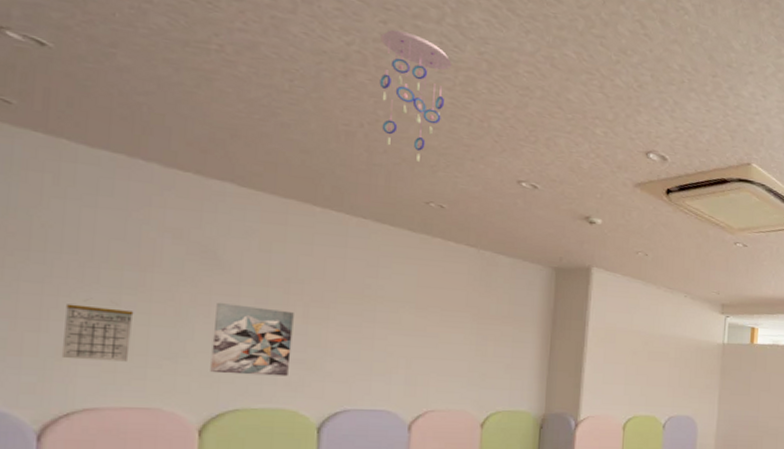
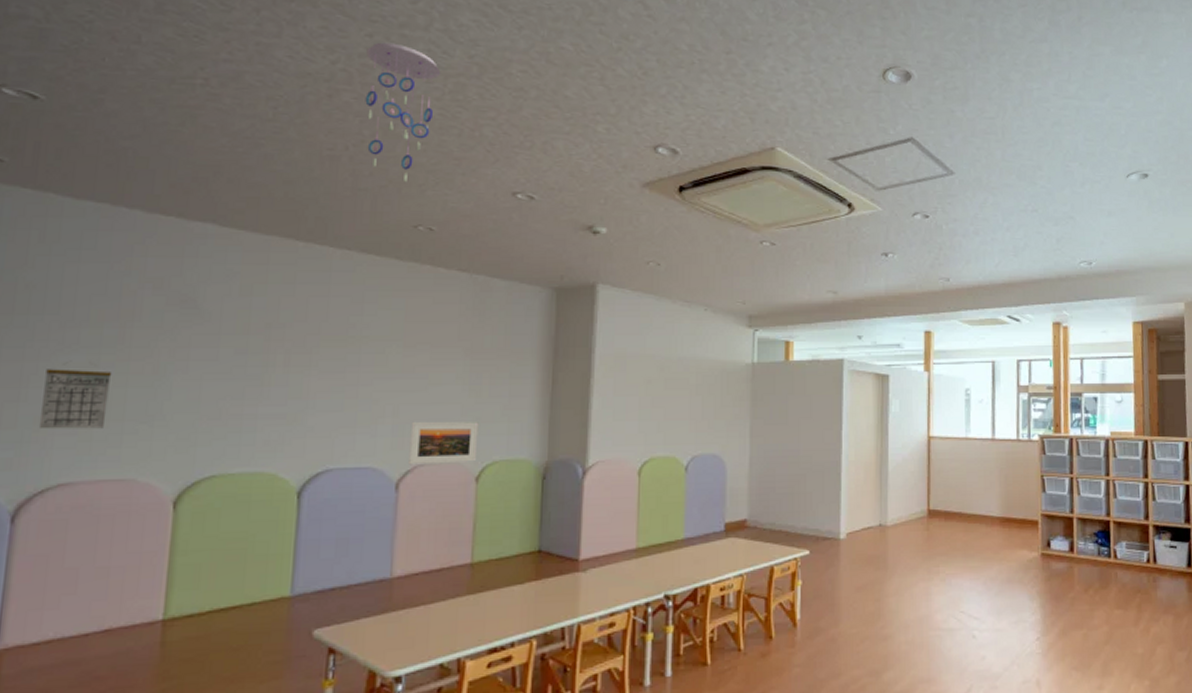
wall art: present [210,303,294,377] -> none [187,356,274,436]
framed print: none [420,373,484,411] -> present [408,421,479,465]

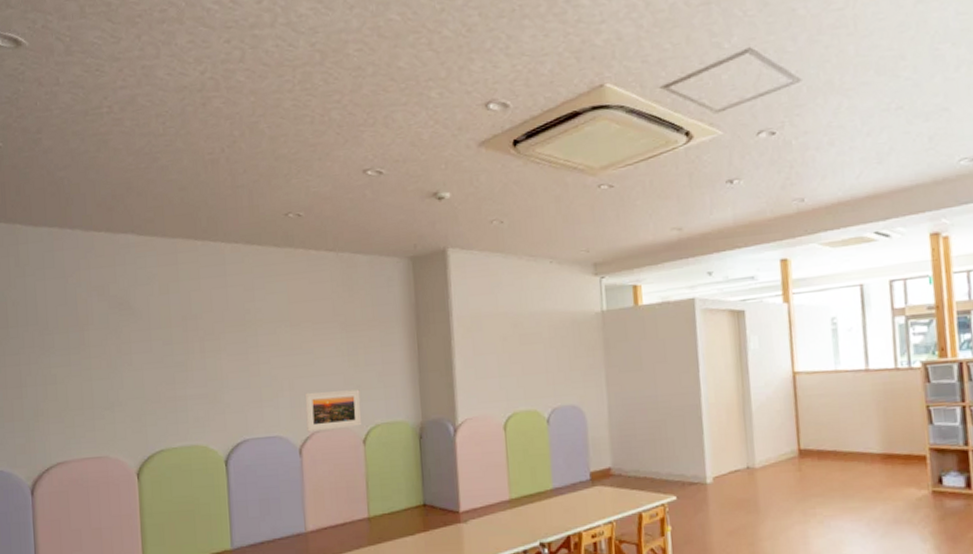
calendar: present [38,369,112,430] -> none [36,368,82,420]
ceiling mobile: present [365,42,441,182] -> none [227,44,290,174]

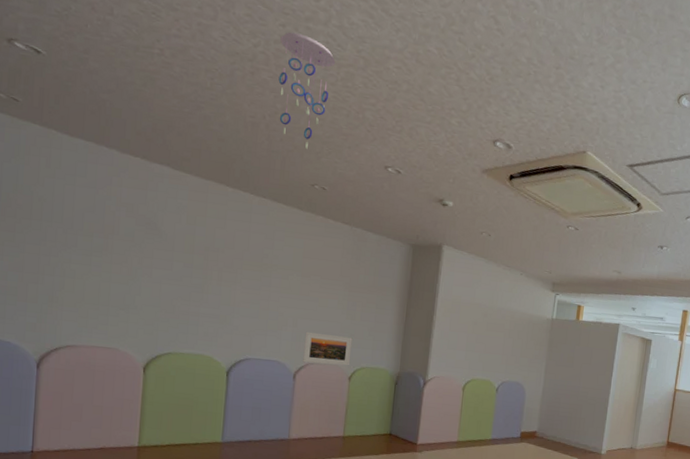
ceiling mobile: none [227,44,290,174] -> present [278,32,336,149]

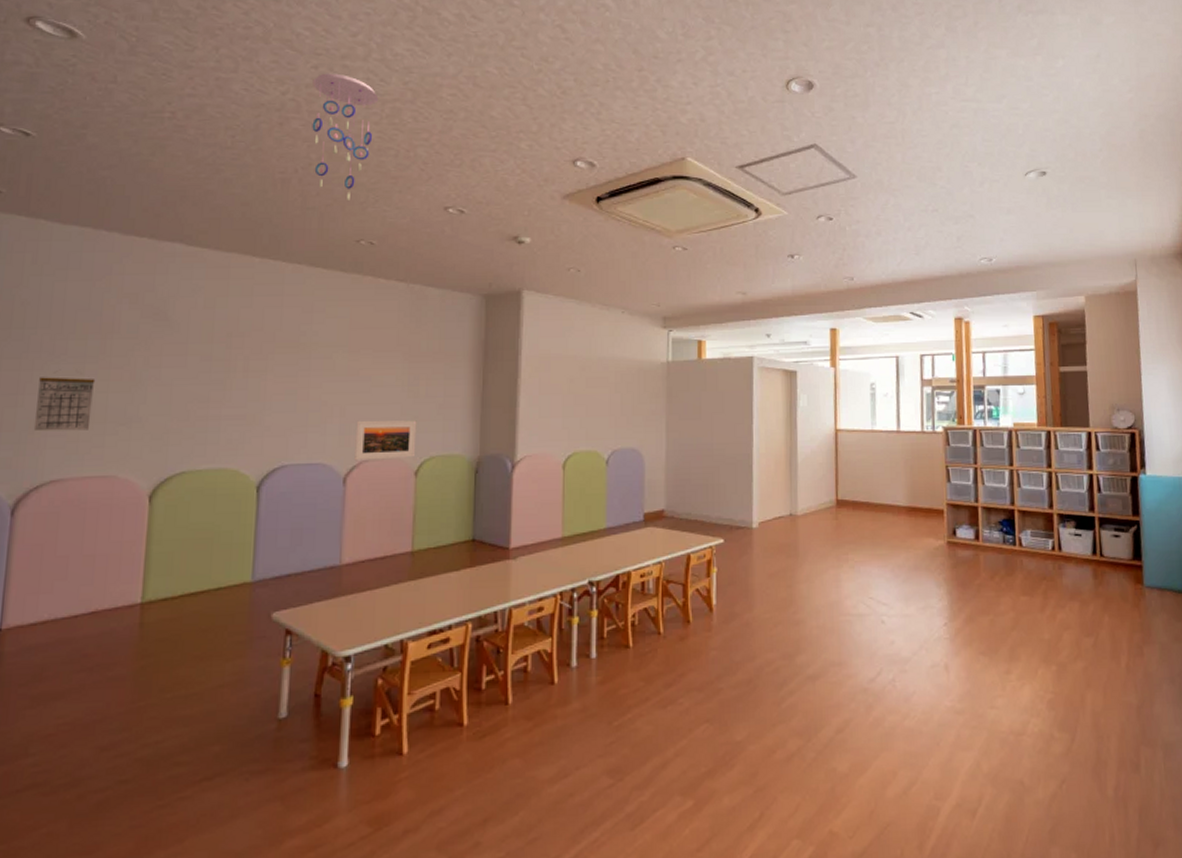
calendar: none [52,262,100,310] -> present [33,377,96,432]

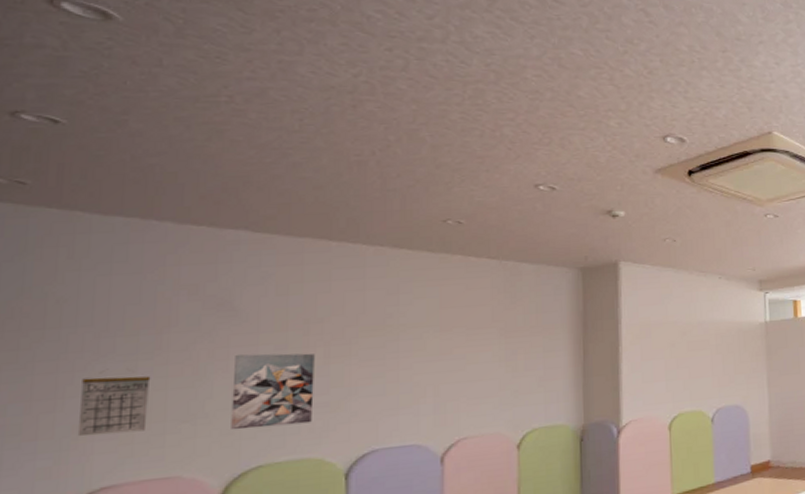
wall art: none [160,363,235,436] -> present [231,353,315,430]
ceiling mobile: present [312,73,379,200] -> none [387,55,460,181]
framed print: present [354,420,417,461] -> none [452,394,518,439]

